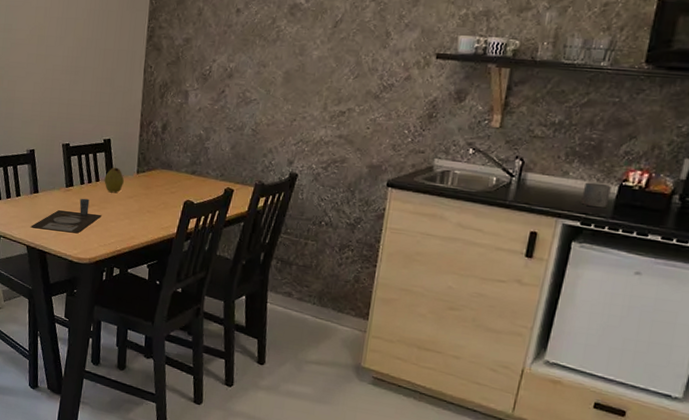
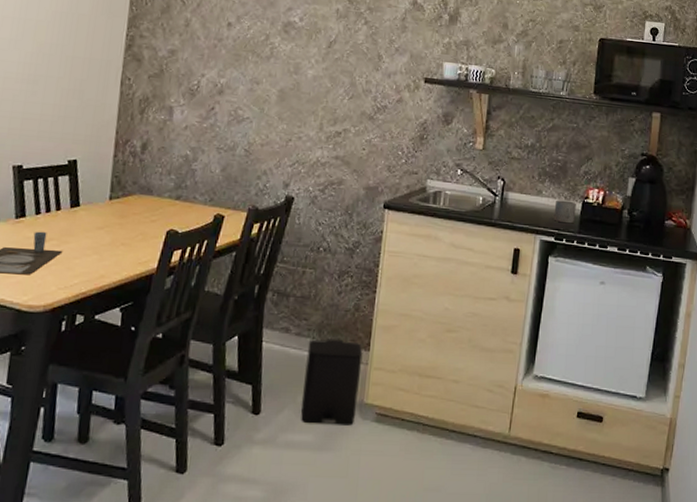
fruit: present [104,167,124,193] -> none [67,193,93,224]
pedal bin: none [301,304,362,385] -> present [301,338,363,426]

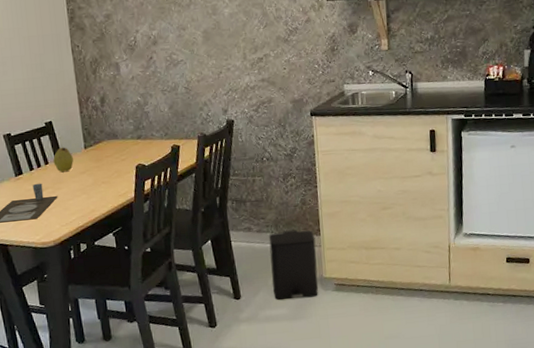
fruit: none [67,193,93,224] -> present [53,147,74,173]
mug: present [553,200,576,224] -> none [460,80,480,101]

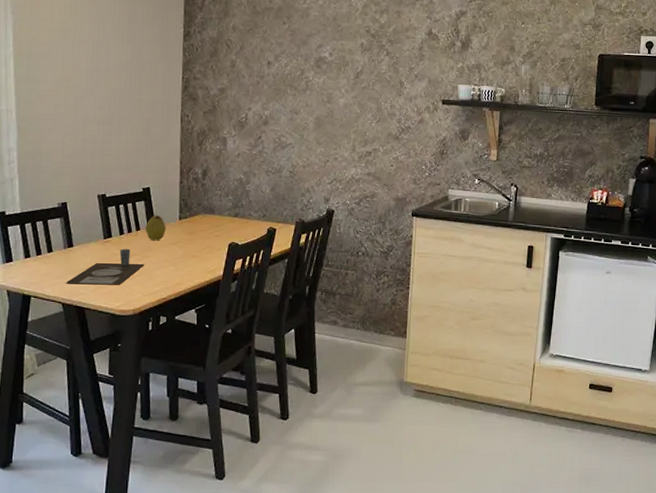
pedal bin: present [268,229,319,300] -> none [351,329,401,400]

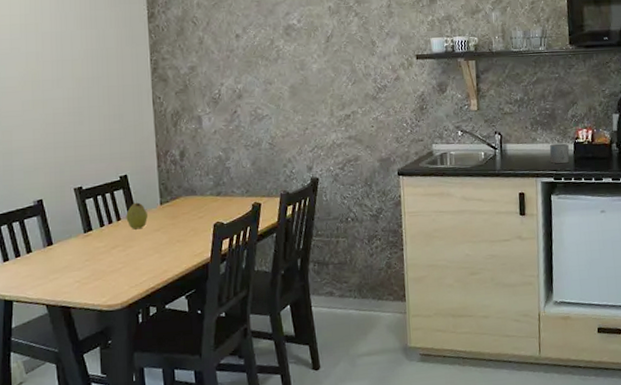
place setting: present [66,248,145,285] -> none [49,240,129,284]
mug: none [562,201,582,222] -> present [549,143,570,164]

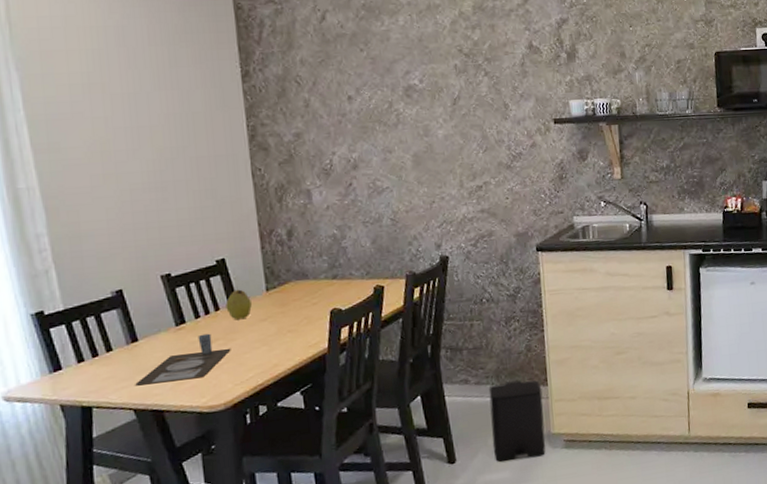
place setting: none [49,240,129,284] -> present [135,333,231,386]
pedal bin: none [351,295,403,371] -> present [488,380,546,462]
mug: present [549,143,570,164] -> none [697,212,719,235]

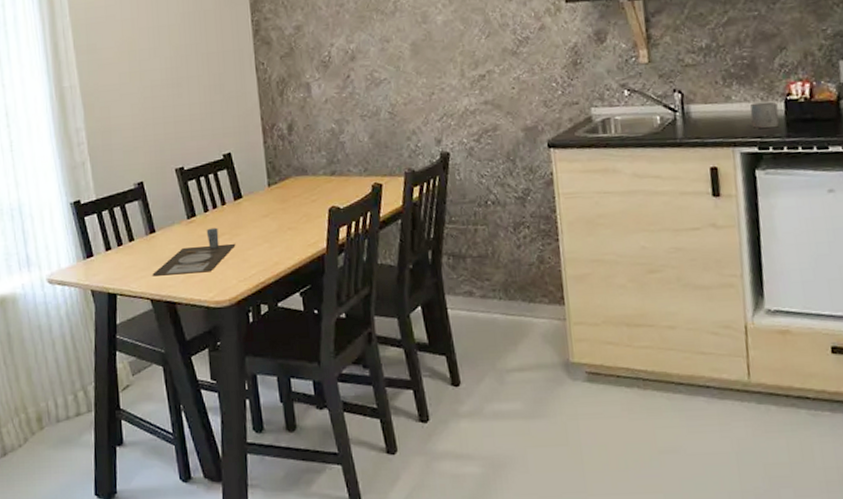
fruit: present [225,289,252,320] -> none [231,184,255,215]
pedal bin: present [488,380,546,462] -> none [495,296,564,390]
mug: none [697,212,719,235] -> present [750,101,780,129]

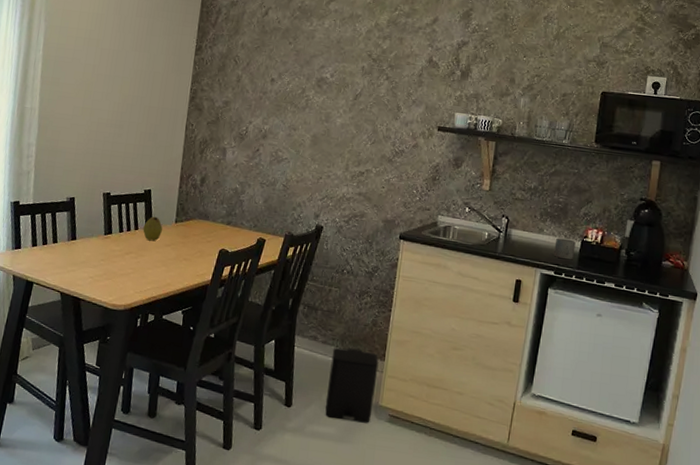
place setting: present [152,227,236,276] -> none [66,245,139,281]
fruit: none [231,184,255,215] -> present [143,216,163,242]
pedal bin: none [495,296,564,390] -> present [325,347,379,423]

